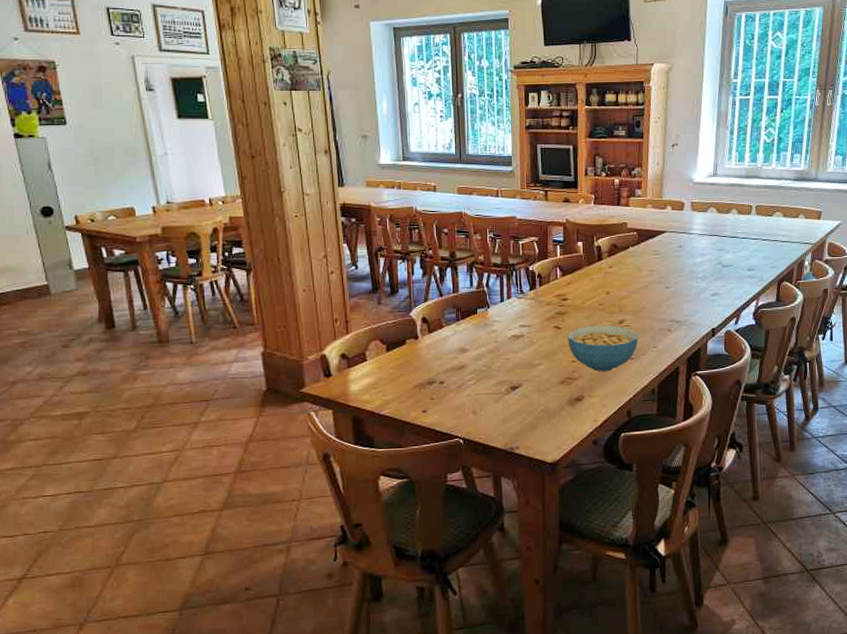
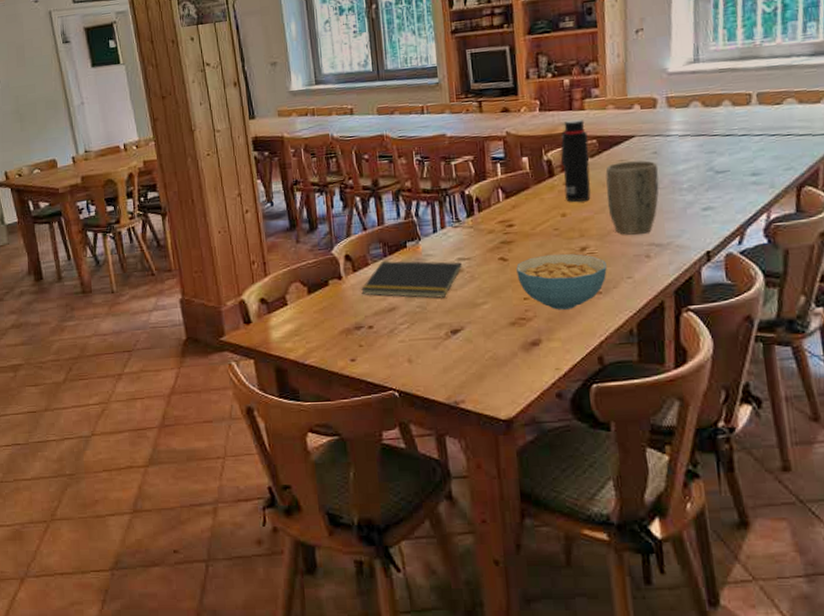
notepad: none [435,325,523,359] -> present [361,261,462,298]
water bottle: none [609,214,631,282] -> present [560,119,591,202]
plant pot: none [641,251,682,312] -> present [605,160,659,235]

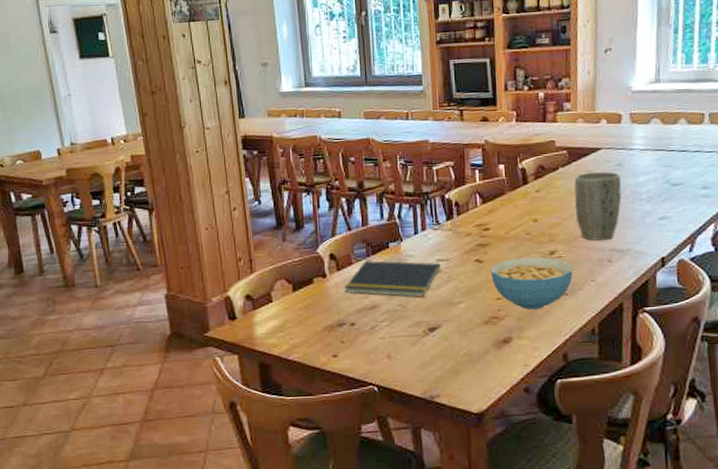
water bottle: present [560,119,591,202] -> none [534,130,561,209]

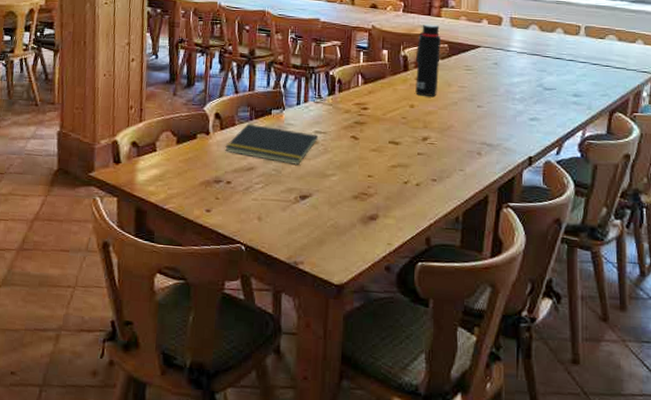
cereal bowl: present [491,257,573,310] -> none [365,139,443,191]
water bottle: none [534,130,561,209] -> present [415,24,441,97]
plant pot: present [574,171,622,241] -> none [450,67,497,133]

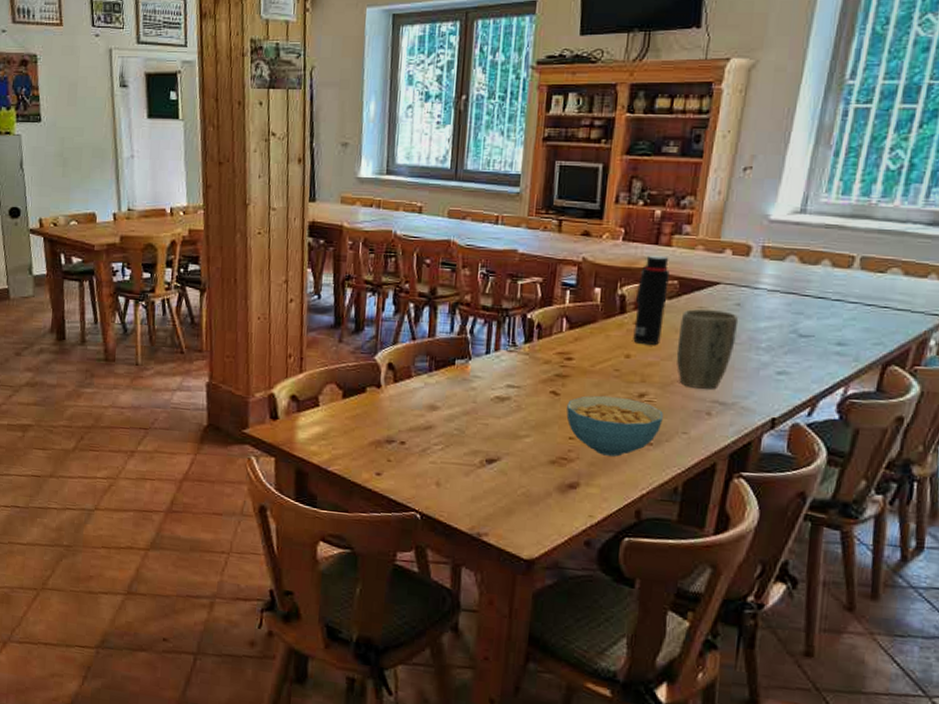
notepad: present [225,124,318,165] -> none [399,376,510,424]
cereal bowl: none [365,139,443,191] -> present [566,395,663,457]
plant pot: none [450,67,497,133] -> present [676,309,739,389]

